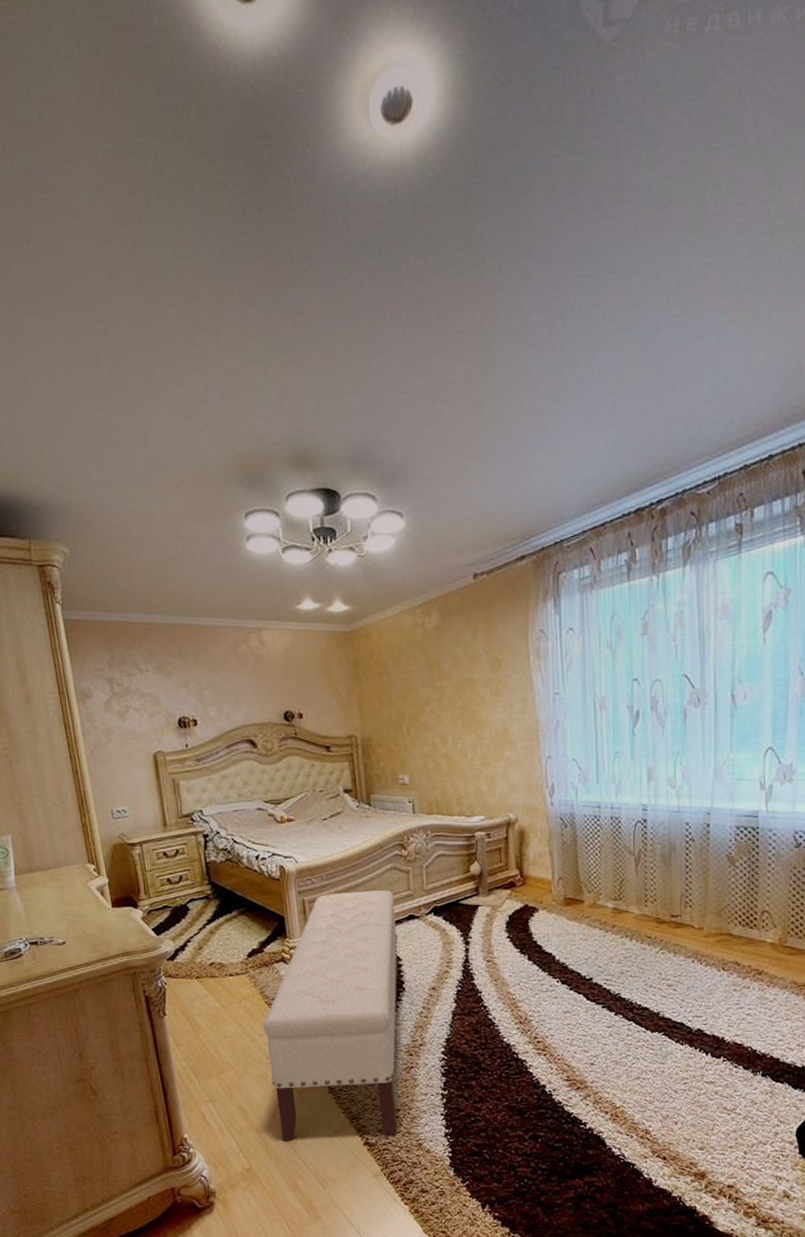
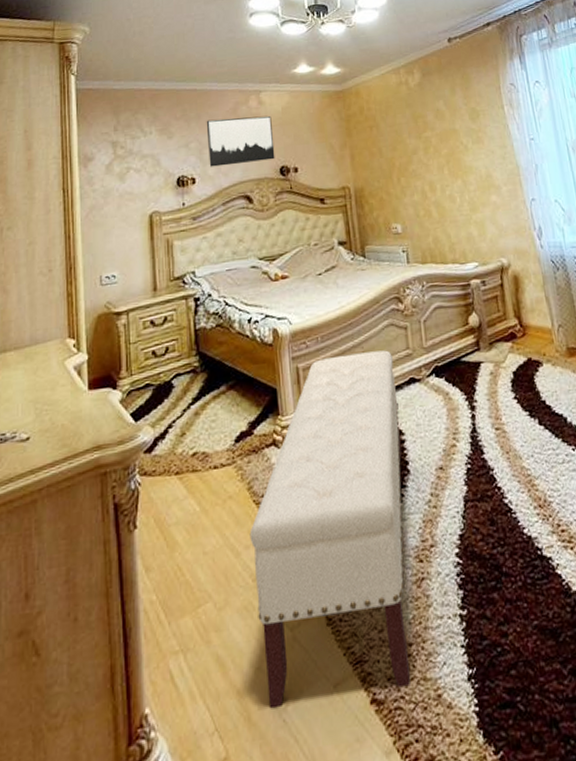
wall art: none [204,656,279,709] -> present [206,115,275,167]

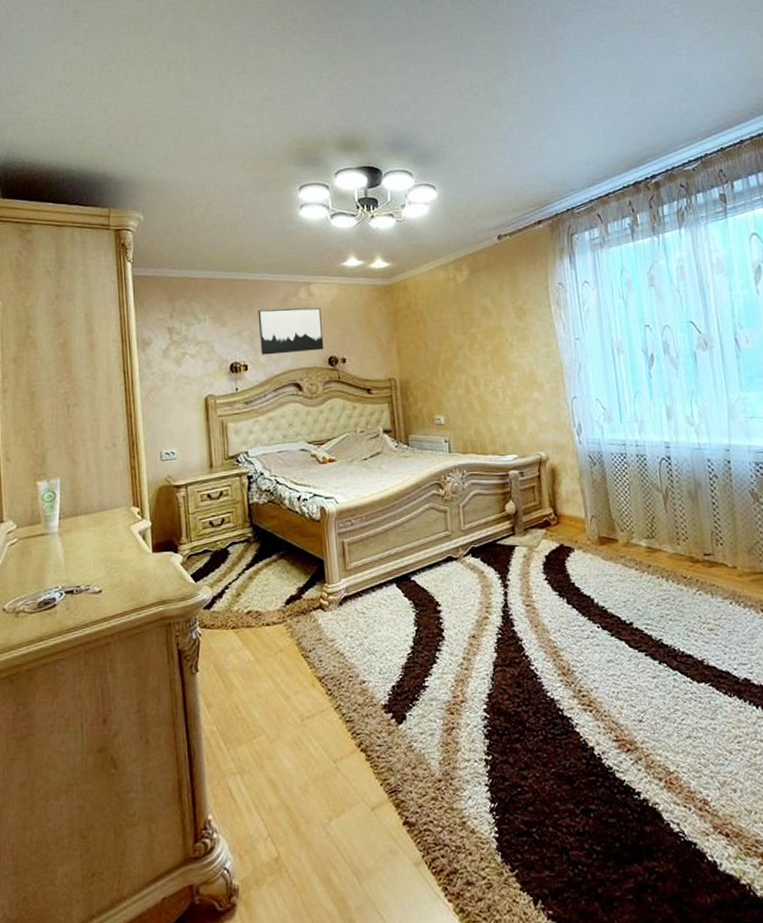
bench: present [249,350,410,709] -> none [298,531,439,823]

